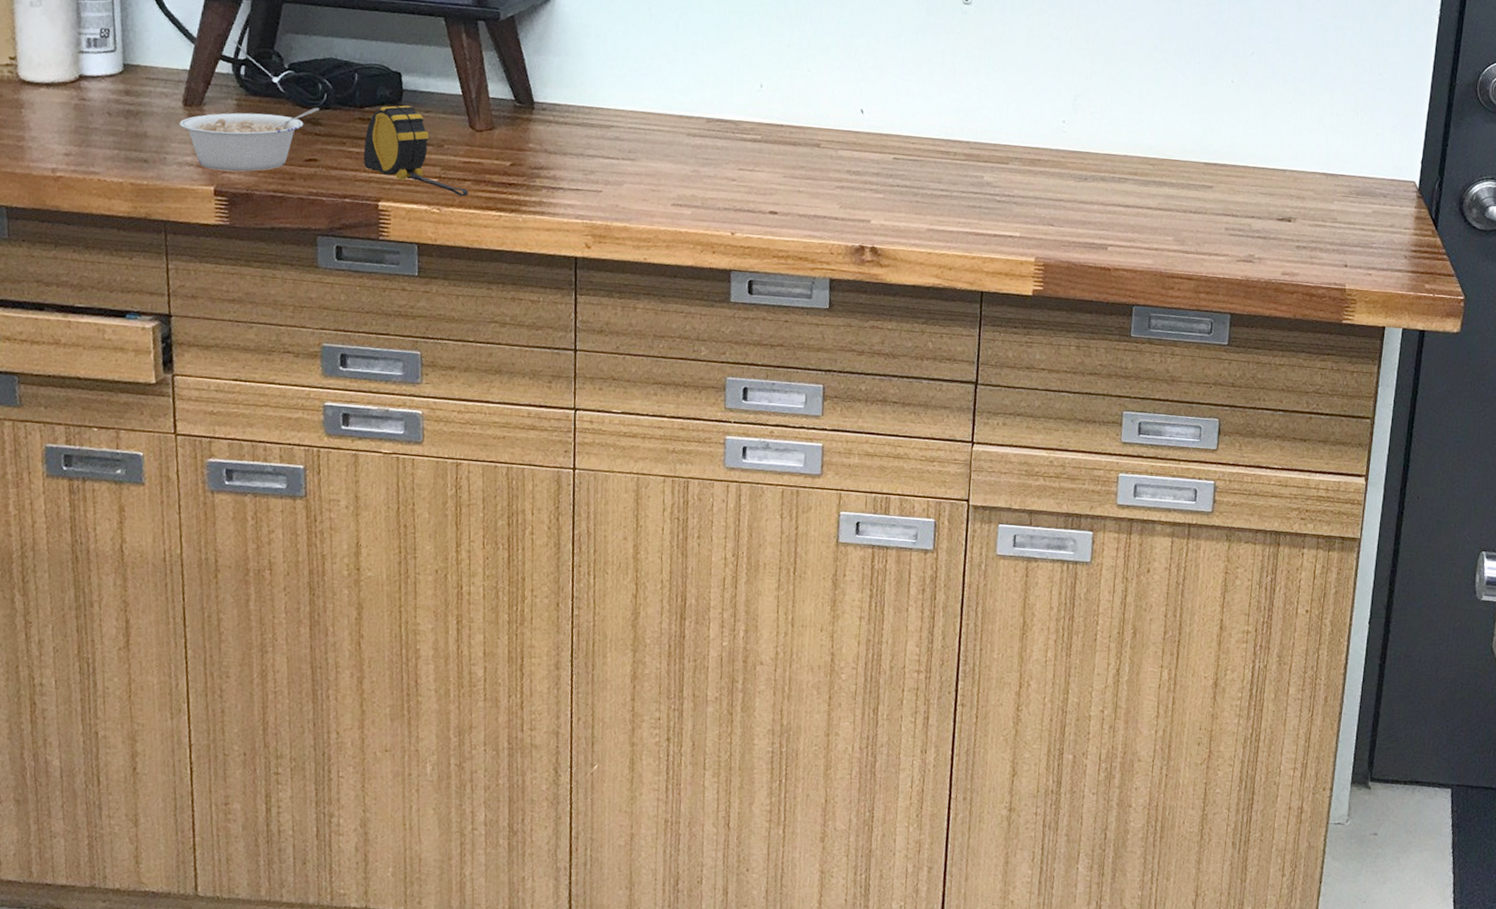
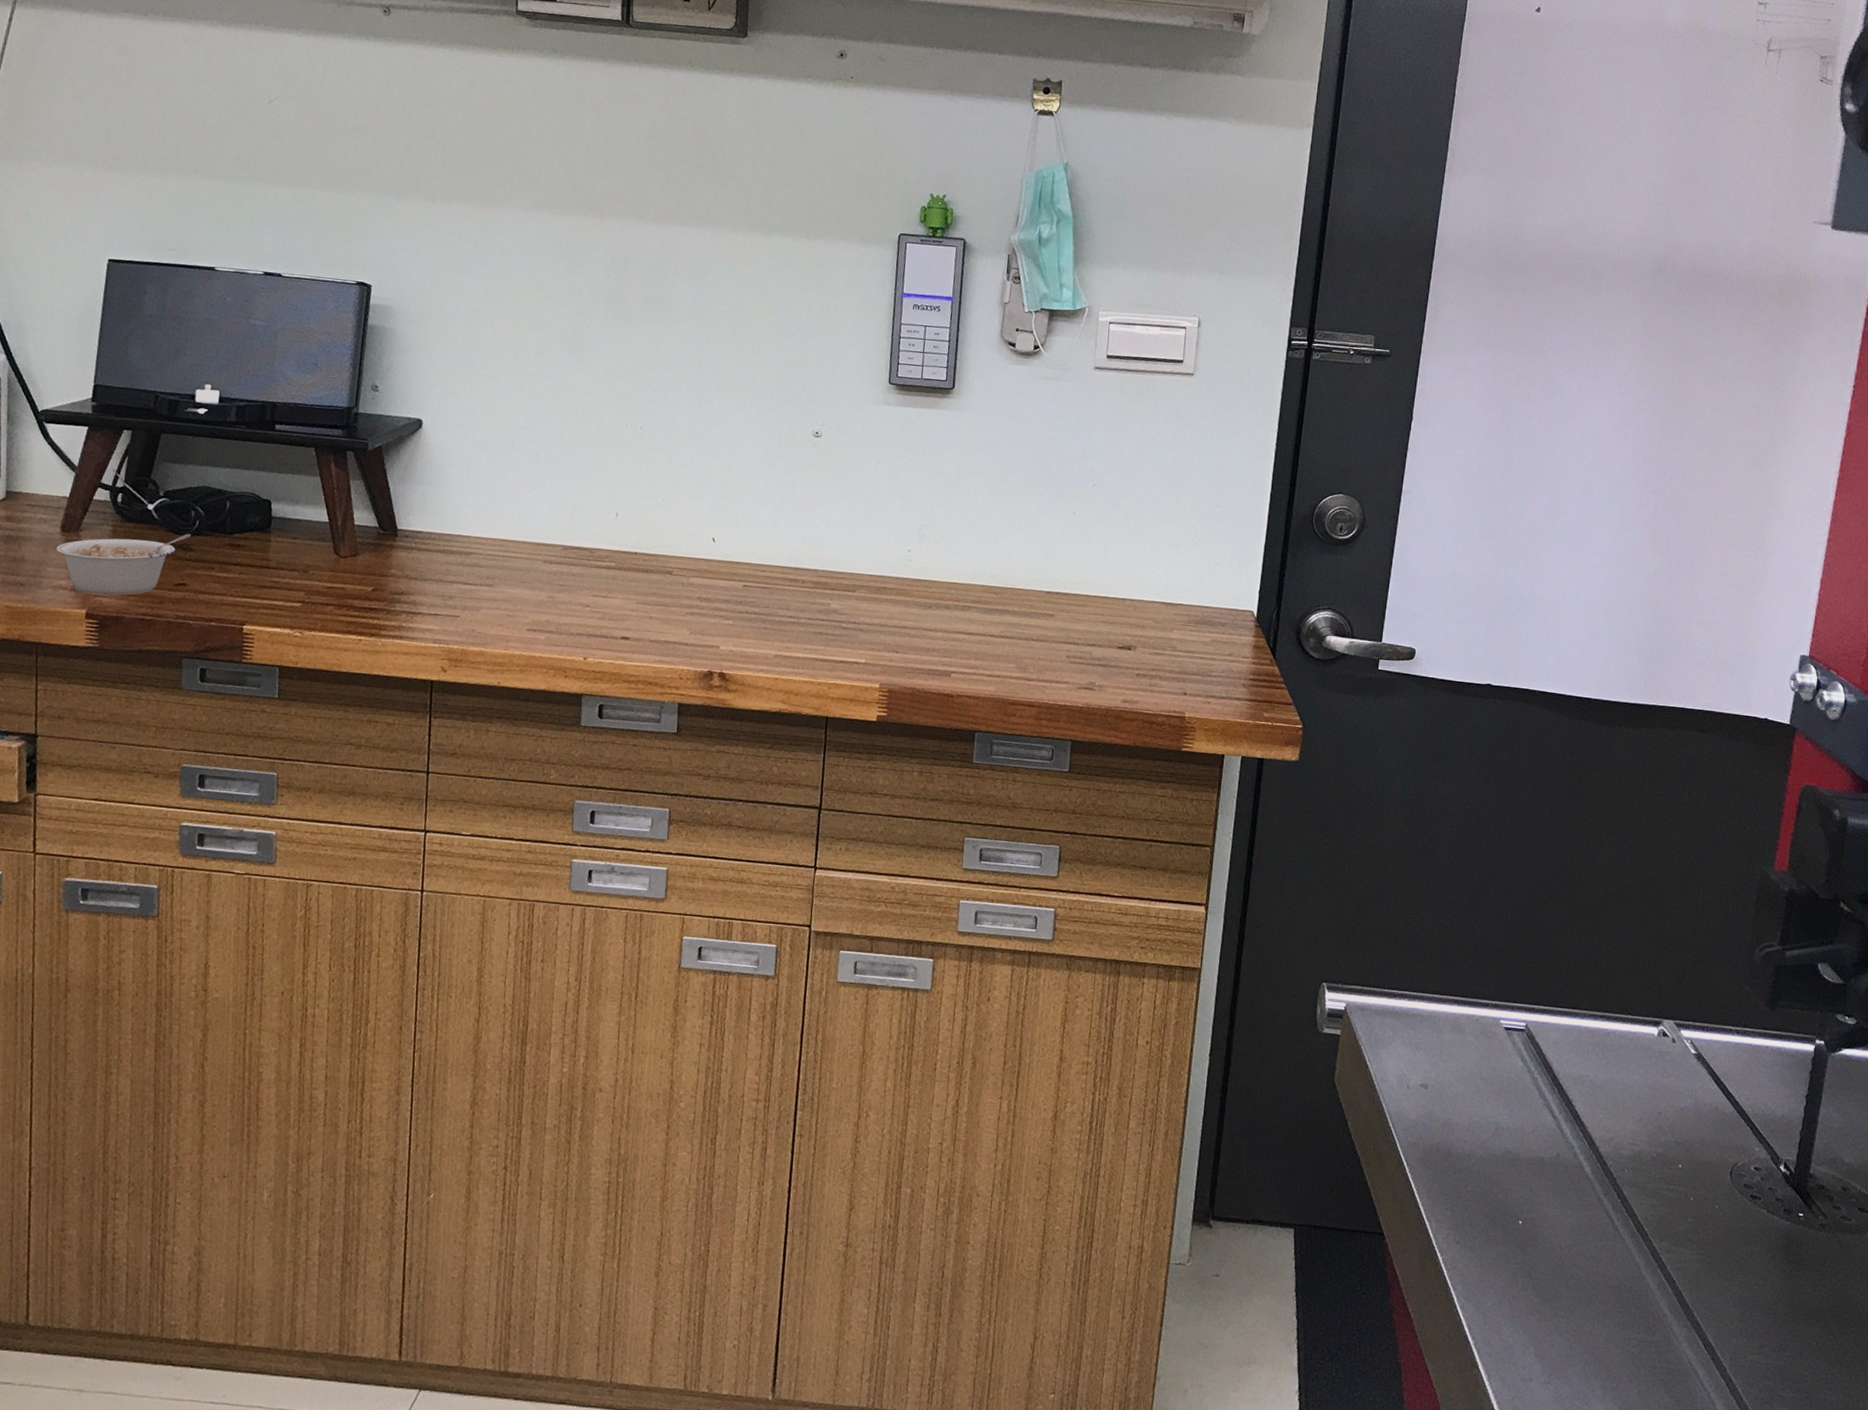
tape measure: present [363,105,468,197] -> none [230,532,330,621]

